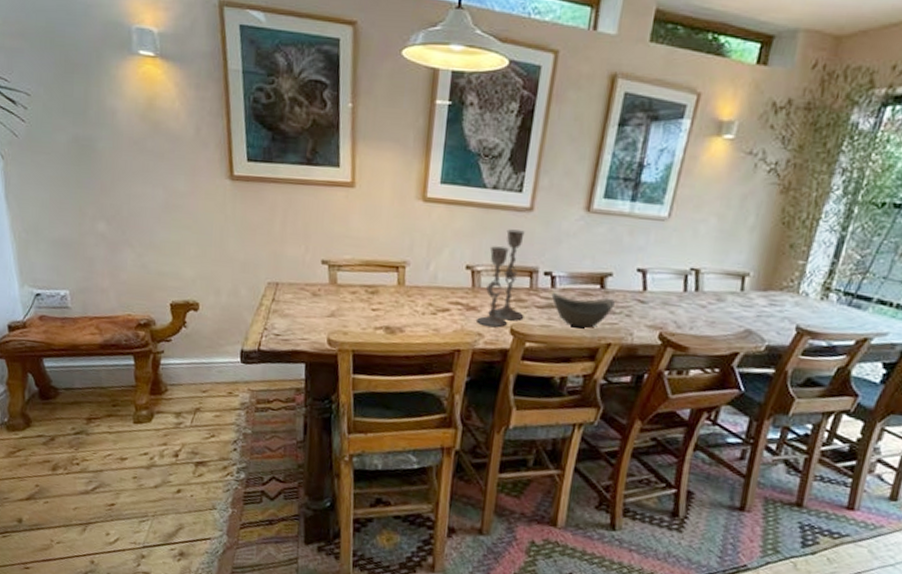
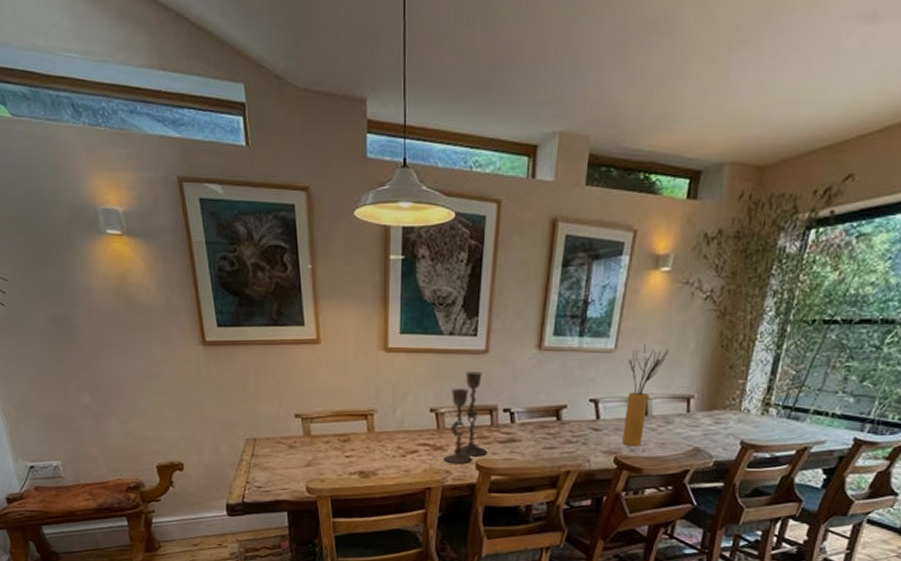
bowl: present [551,293,615,328] -> none [511,428,571,458]
vase: none [669,215,726,323] -> present [622,344,668,446]

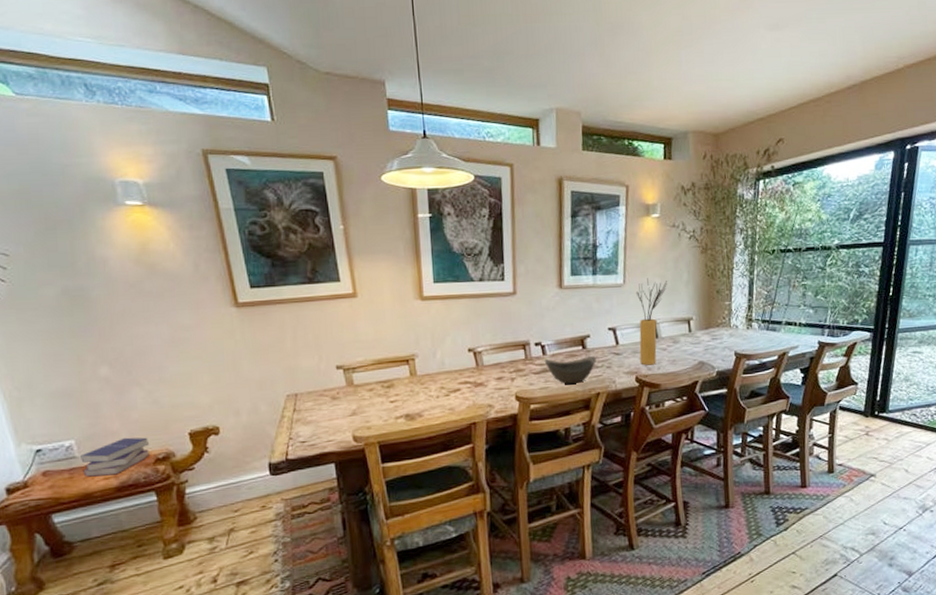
book: none [65,464,124,497] -> present [80,437,151,477]
candlestick: present [444,372,488,465] -> none [485,312,525,398]
bowl: none [511,428,571,458] -> present [544,356,596,384]

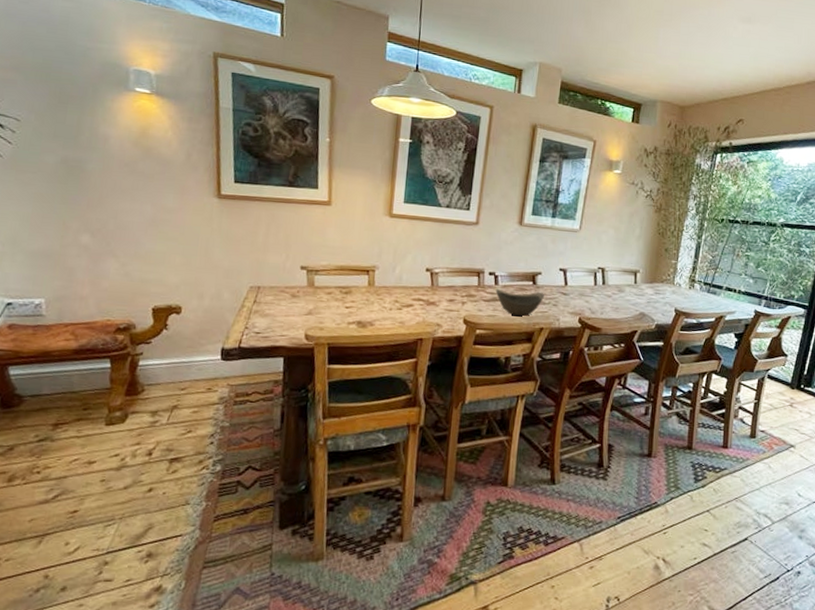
book: present [80,437,151,477] -> none [46,303,114,338]
vase: present [635,278,667,366] -> none [585,228,620,309]

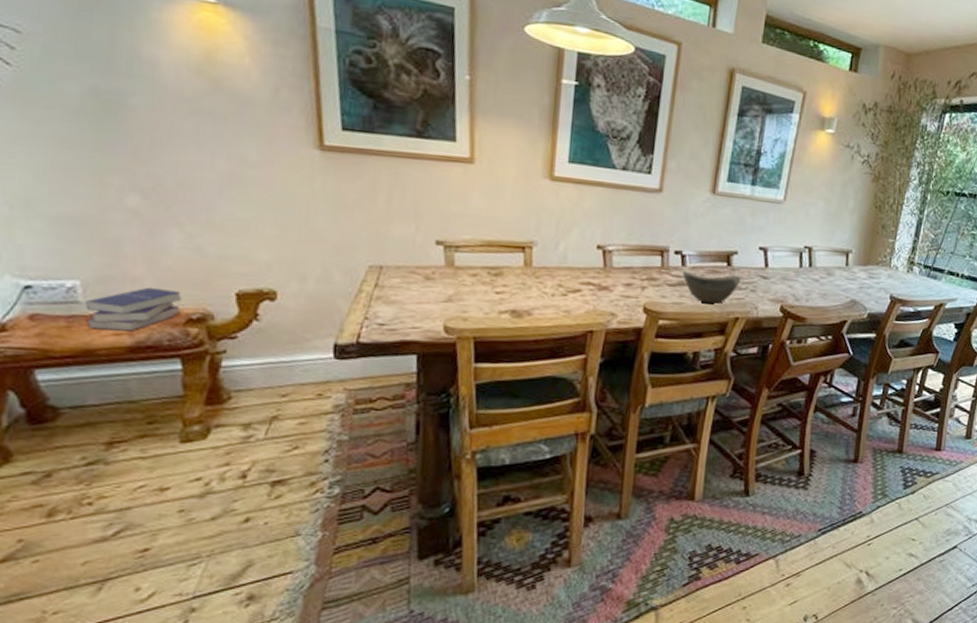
book: none [46,303,114,338] -> present [85,287,182,332]

